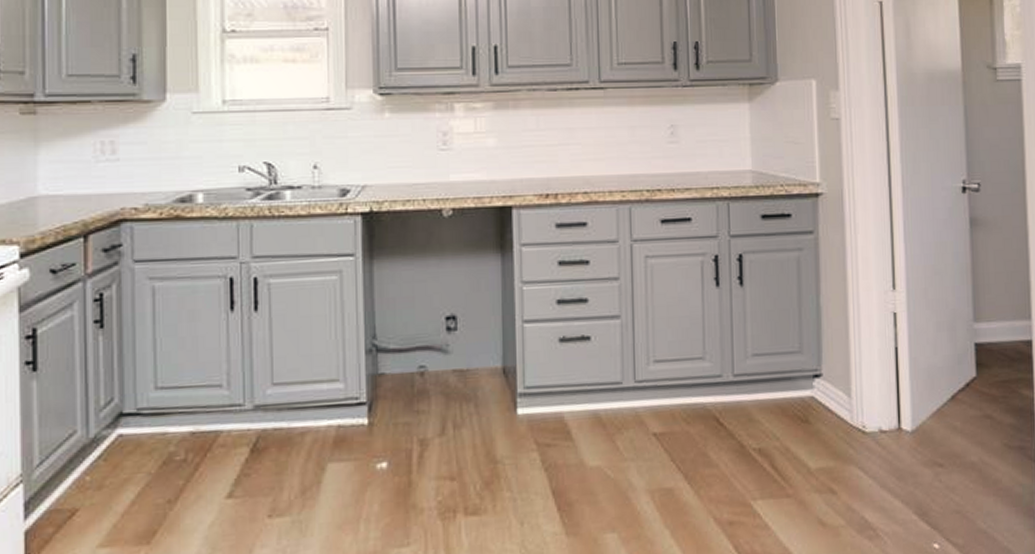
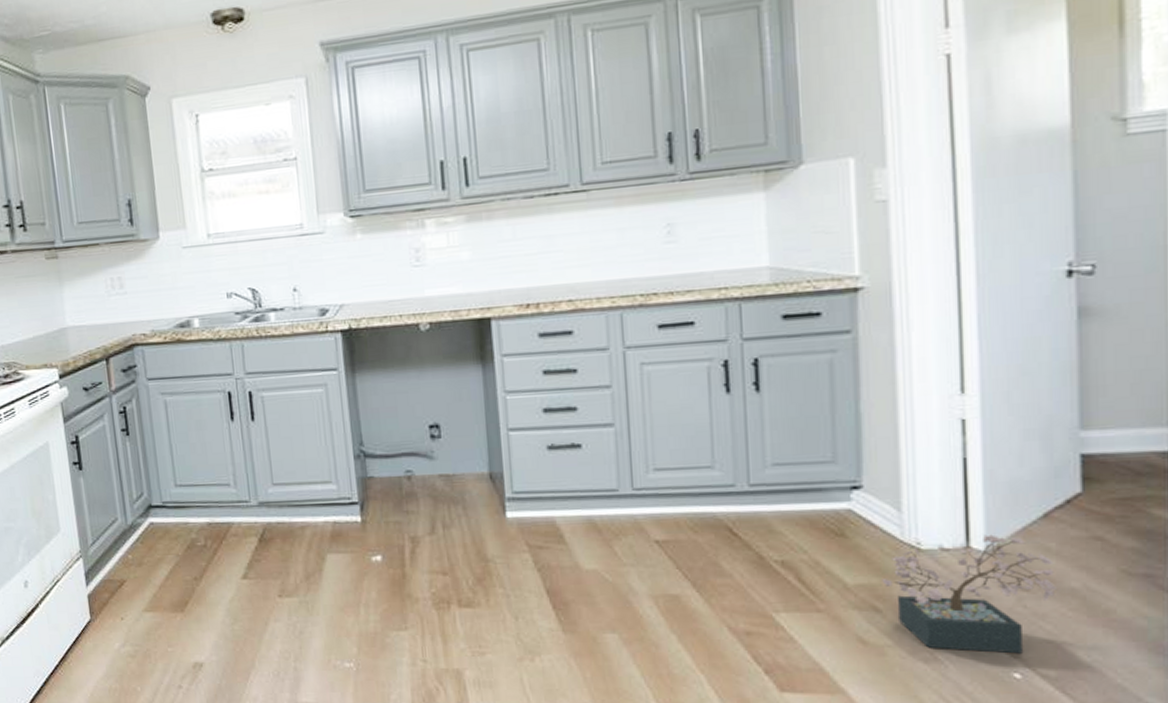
decorative plant: none [837,416,961,526] -> present [882,534,1056,654]

